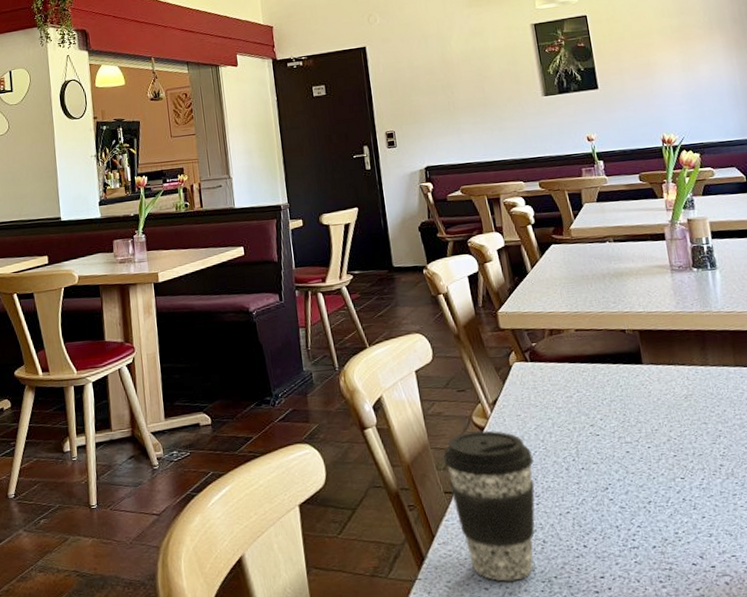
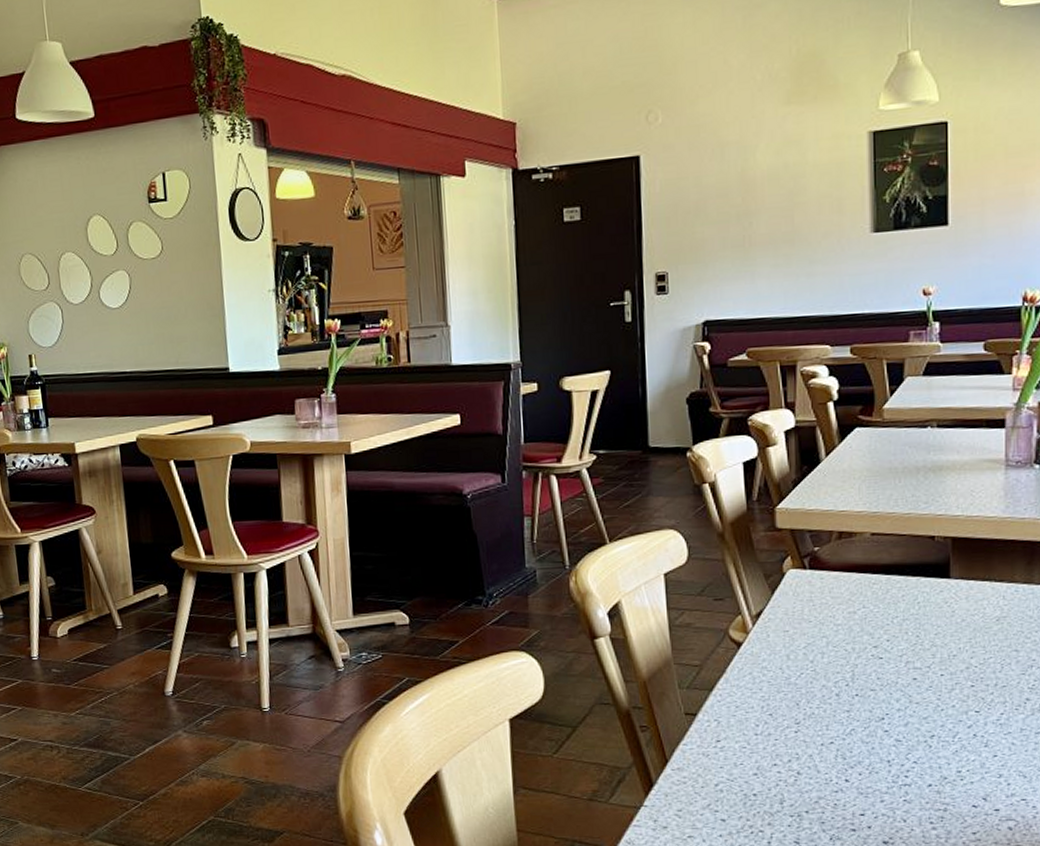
coffee cup: present [443,430,536,581] -> none [688,646,798,813]

